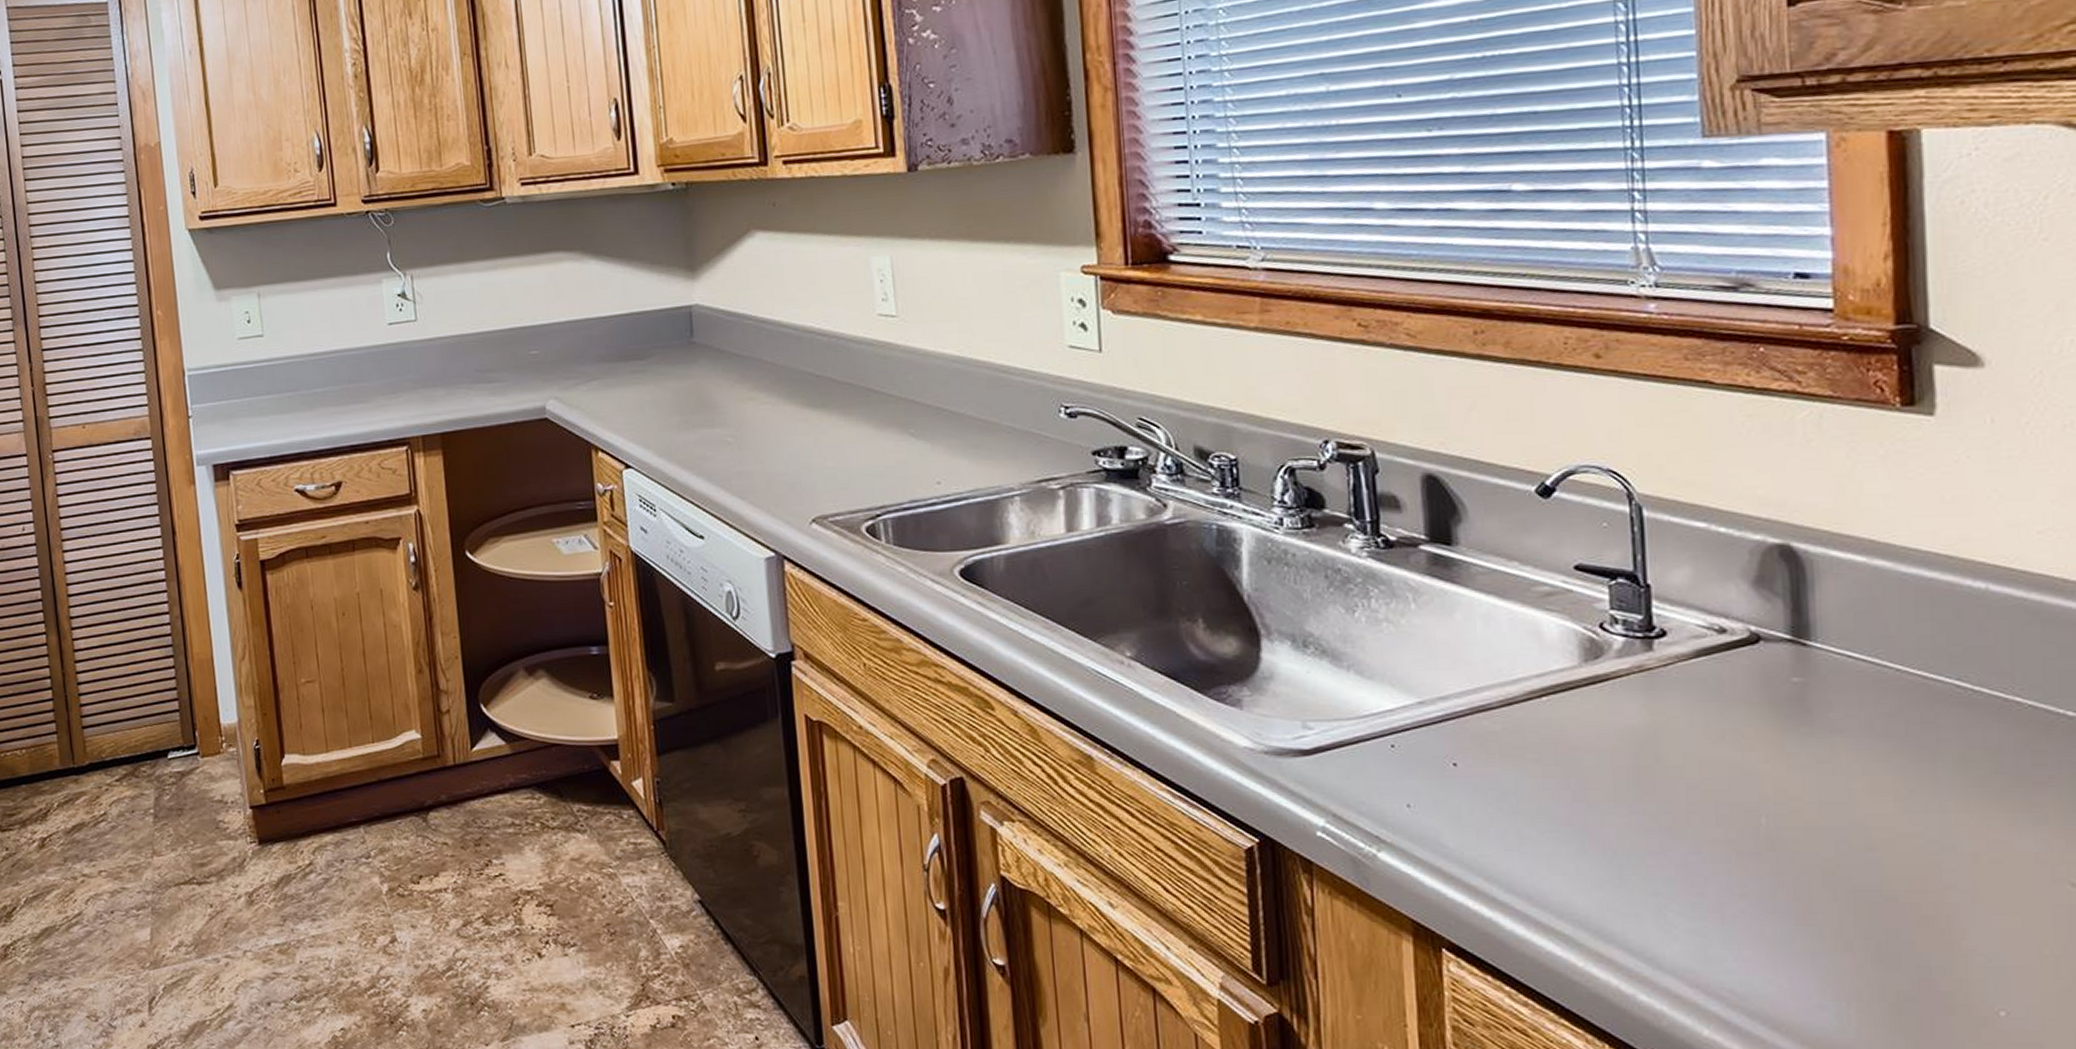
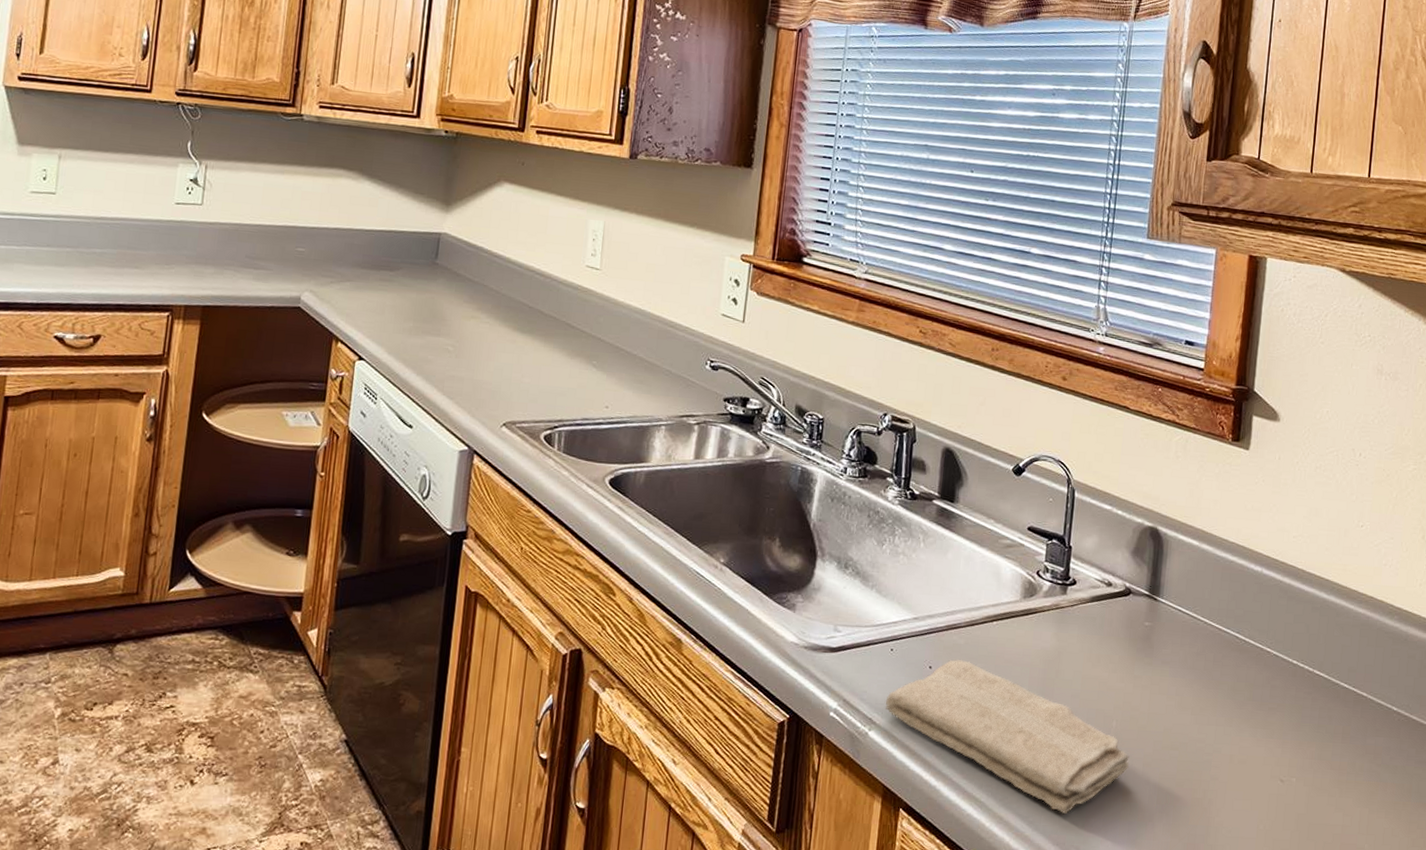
washcloth: none [1395,750,1798,947] -> present [885,659,1129,815]

